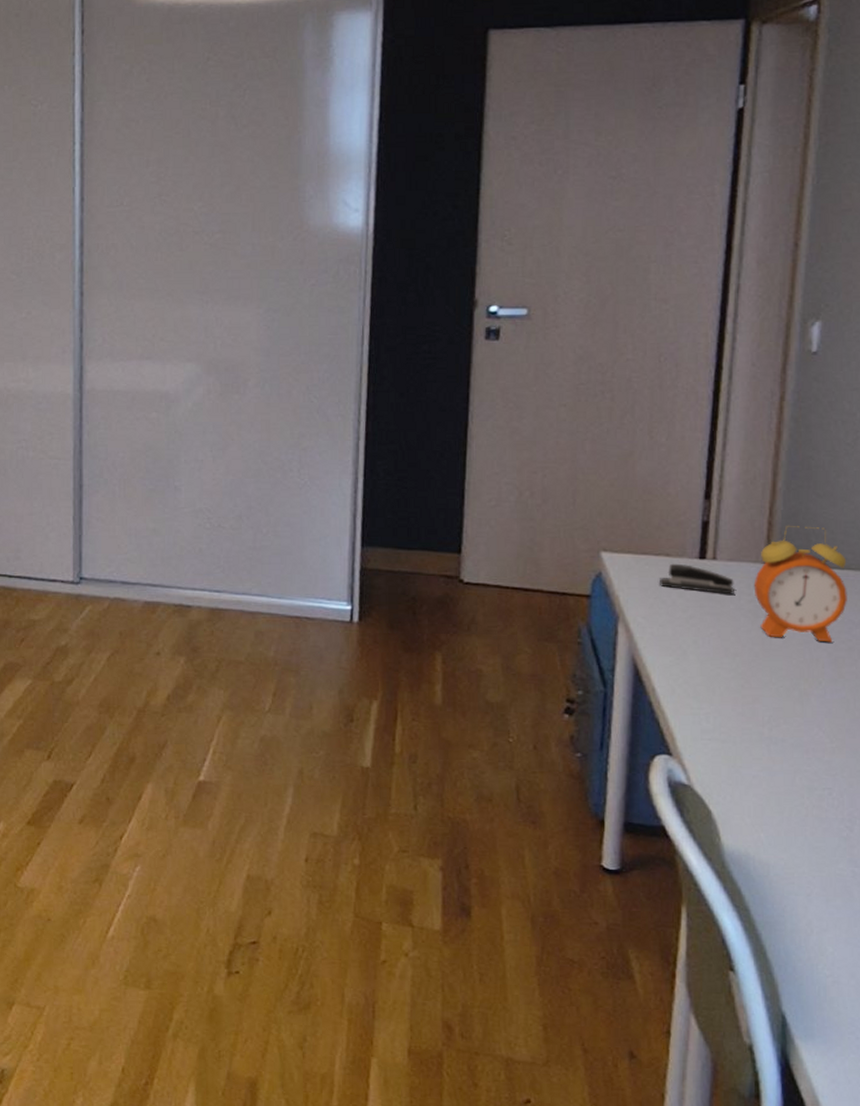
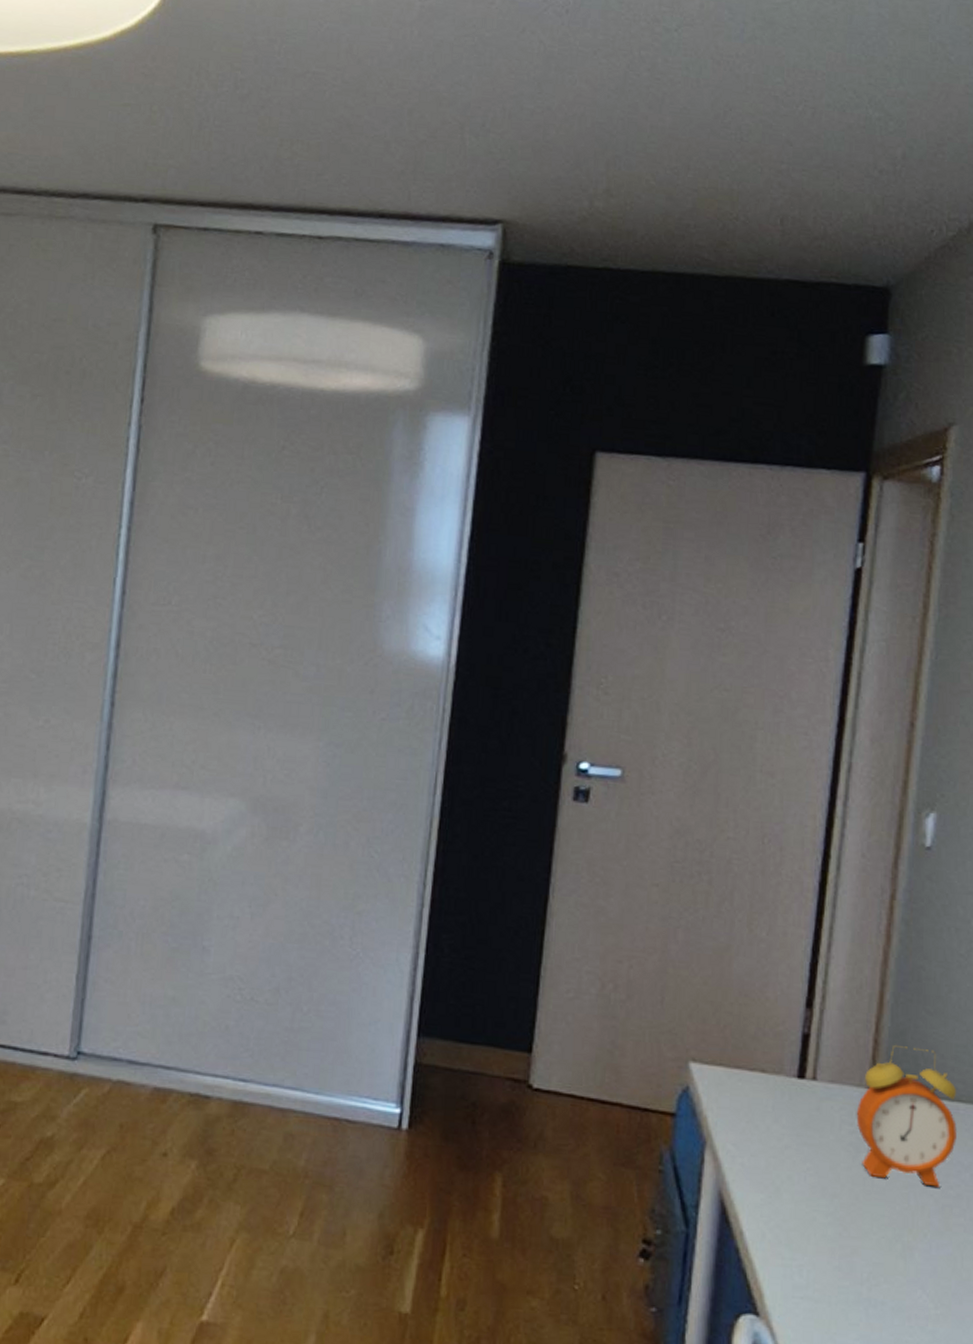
stapler: present [660,563,734,595] -> none [753,1081,835,1123]

